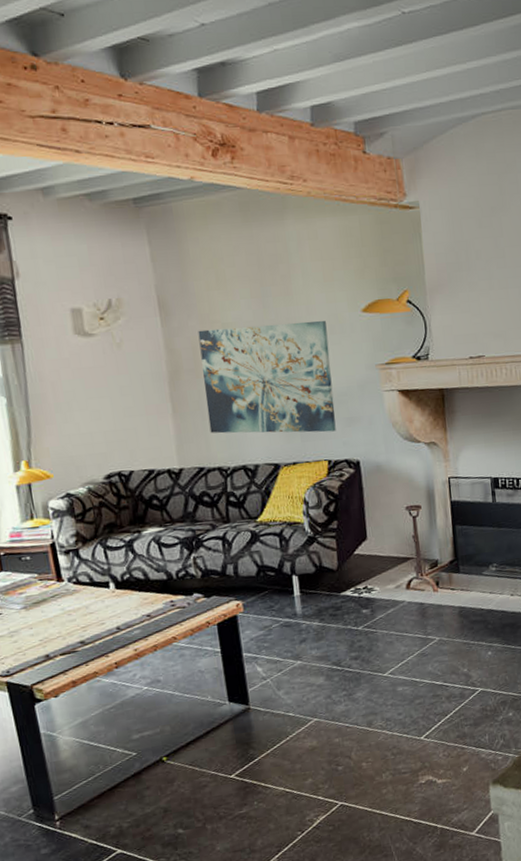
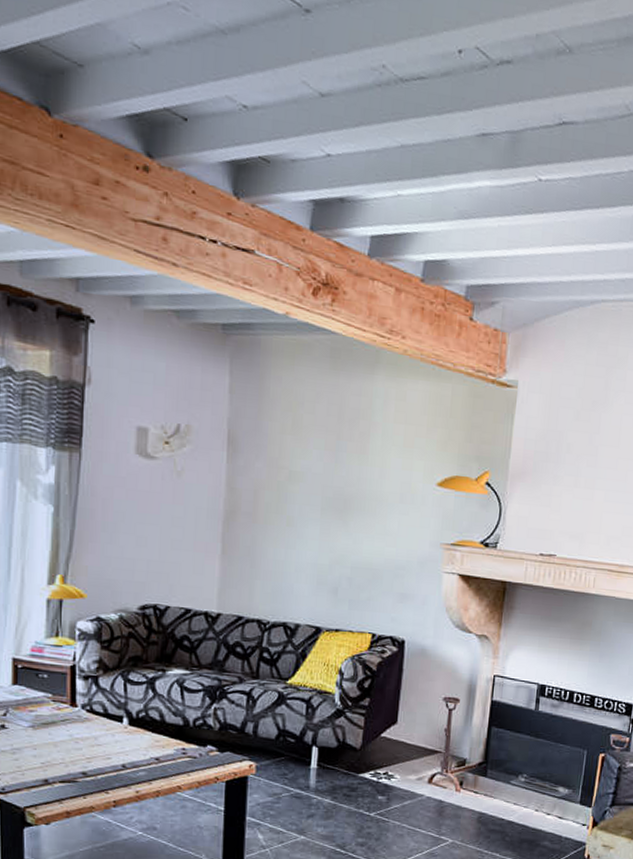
wall art: present [198,320,336,434] -> none [256,473,397,605]

